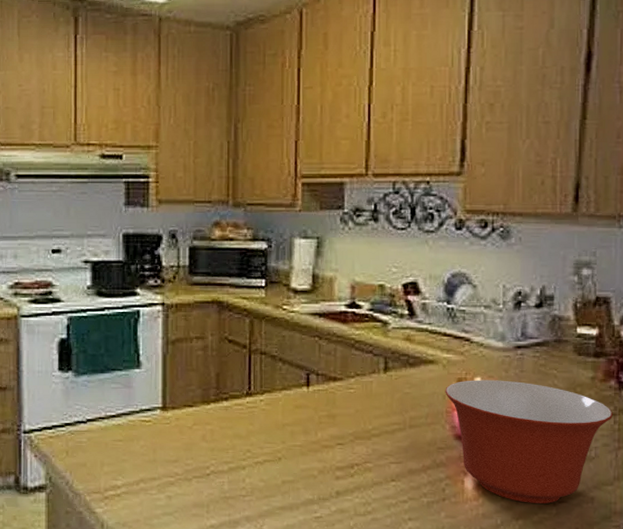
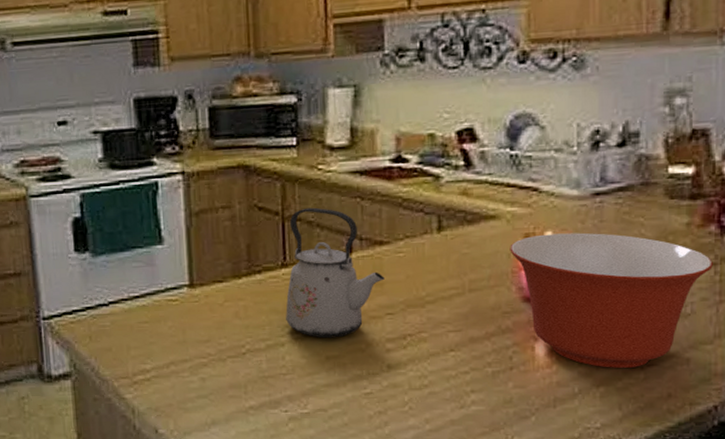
kettle: none [248,343,337,464] -> present [286,207,385,338]

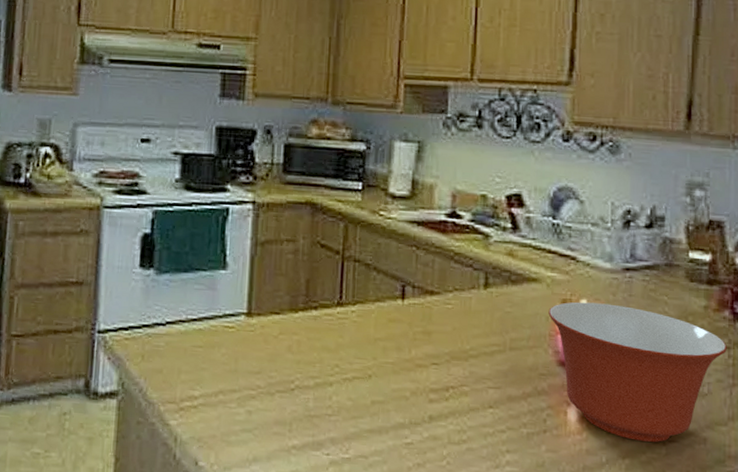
kettle: present [286,207,385,338] -> none [336,250,433,383]

